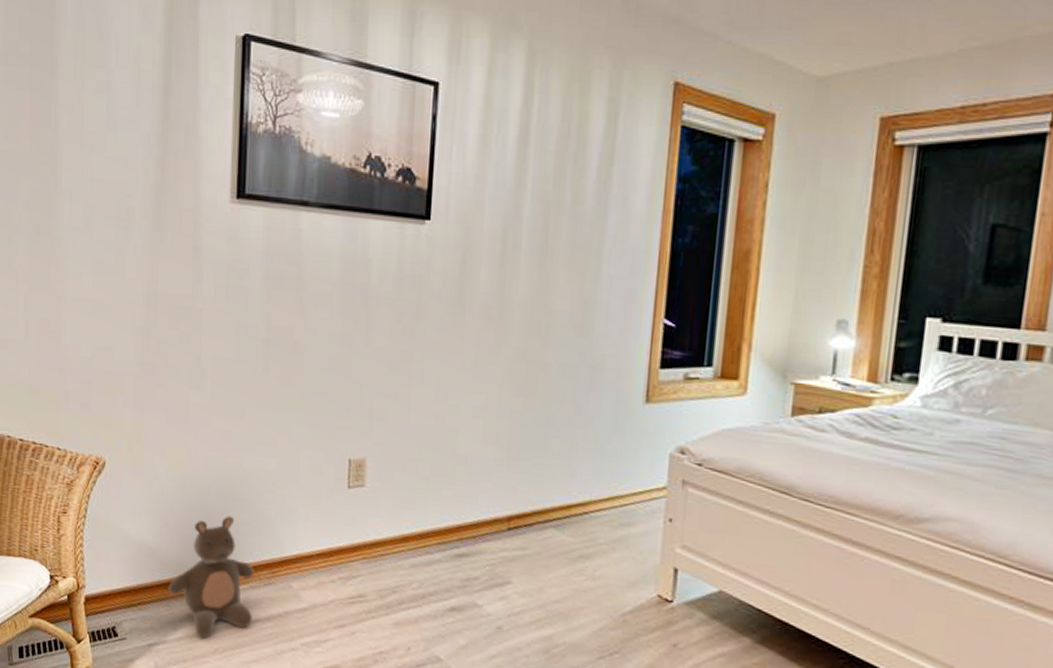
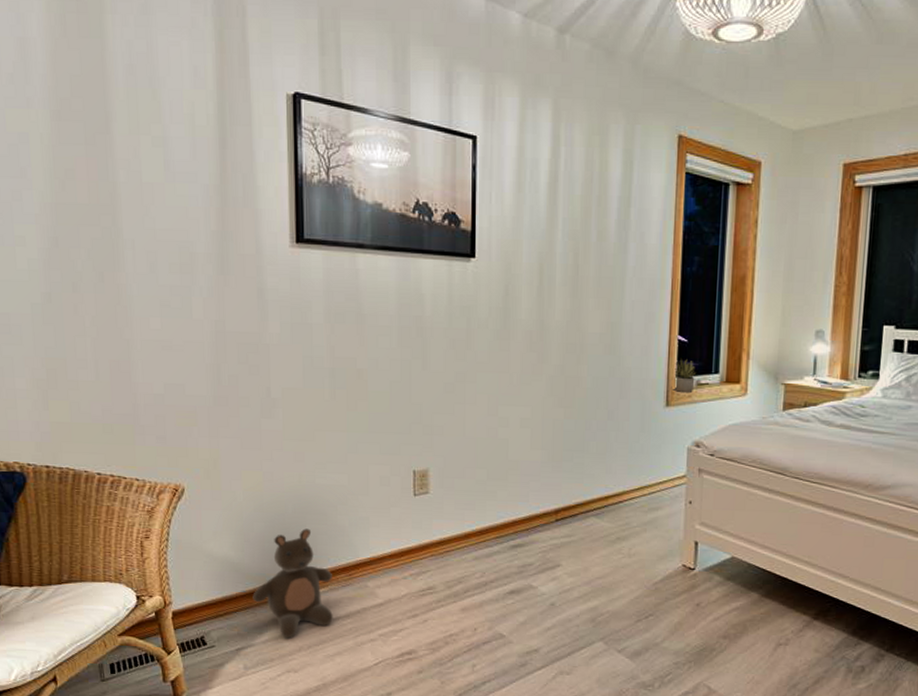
succulent plant: none [652,347,685,389] -> present [671,359,697,394]

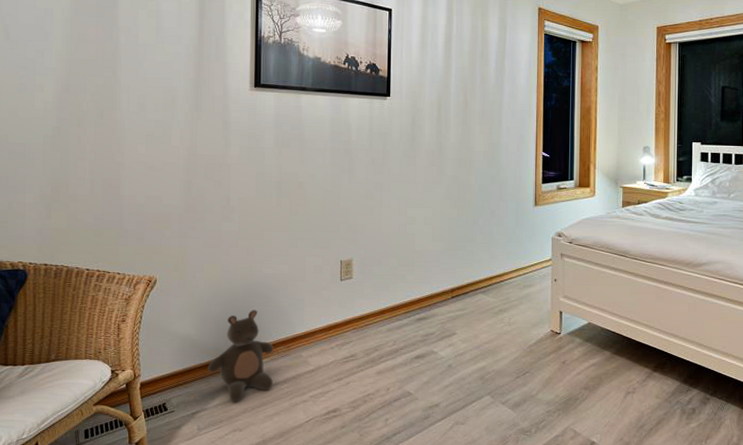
succulent plant: present [671,359,697,394] -> none [538,170,557,196]

